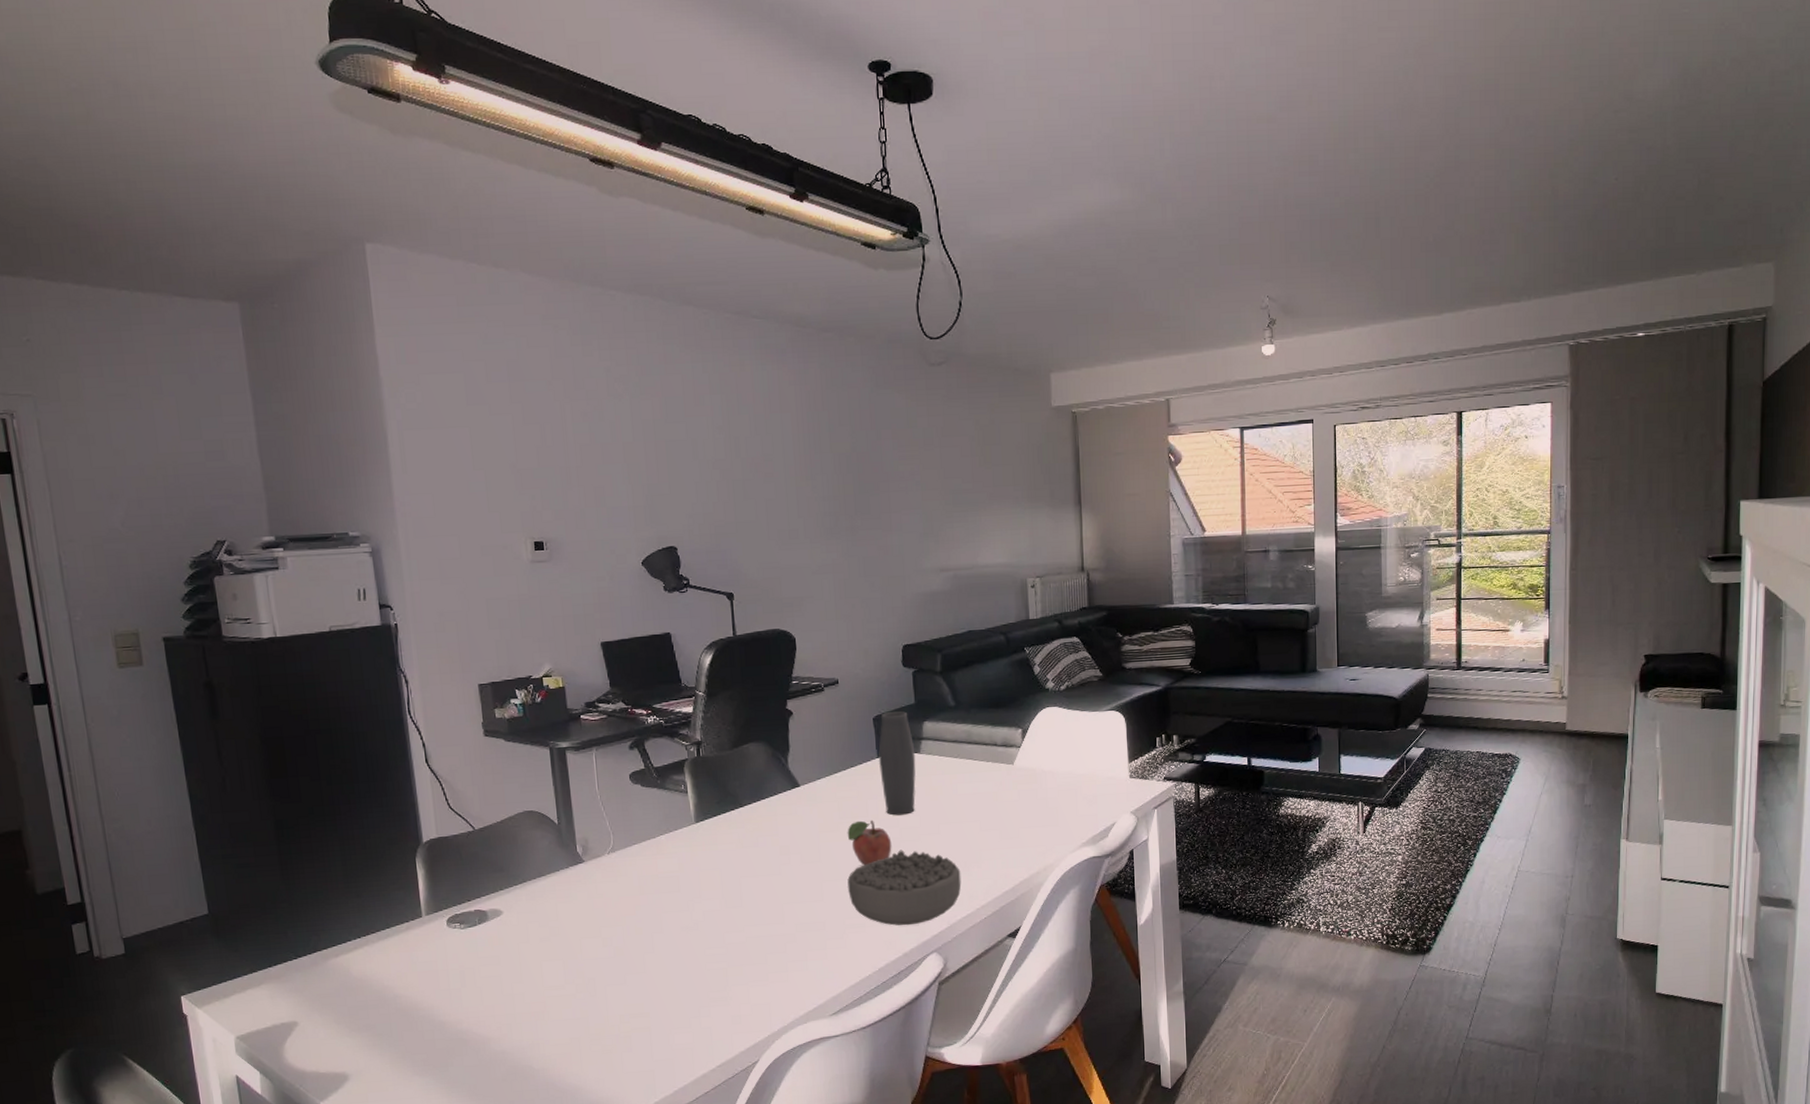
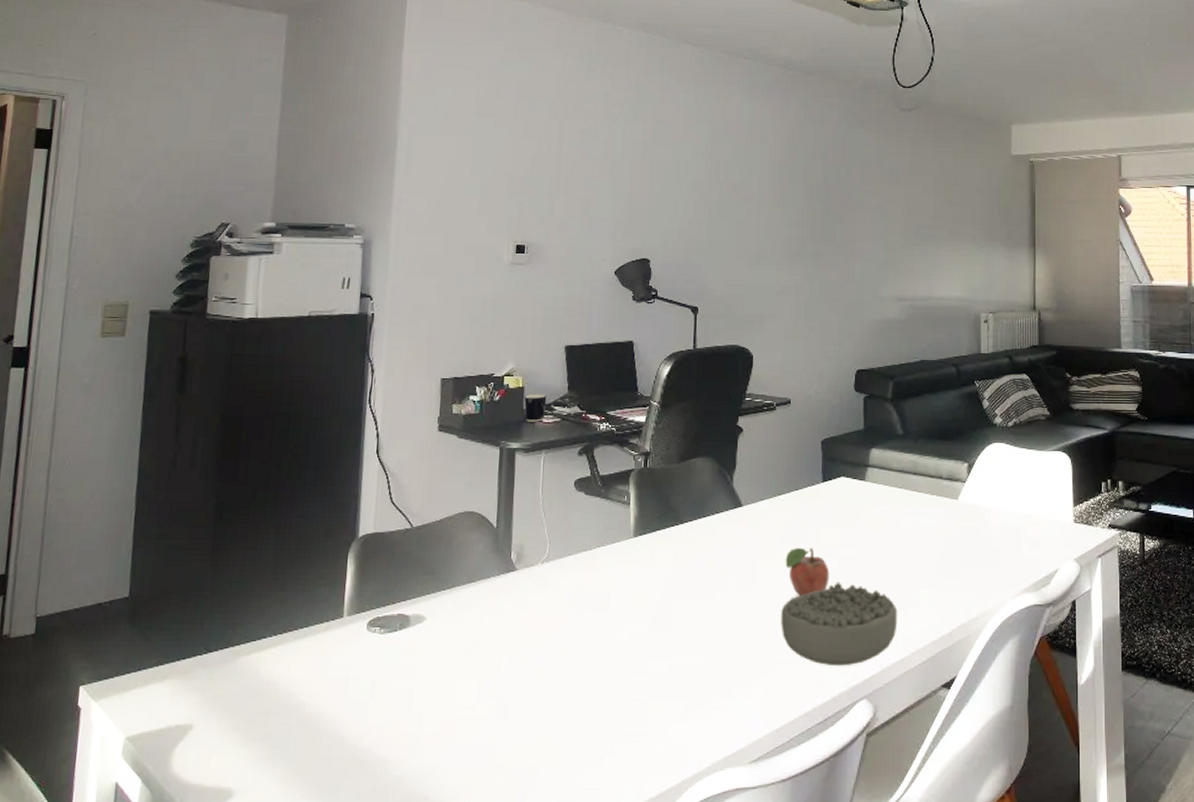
mug: none [567,692,591,721] -> present [524,393,547,422]
vase: present [878,711,916,816] -> none [823,436,861,545]

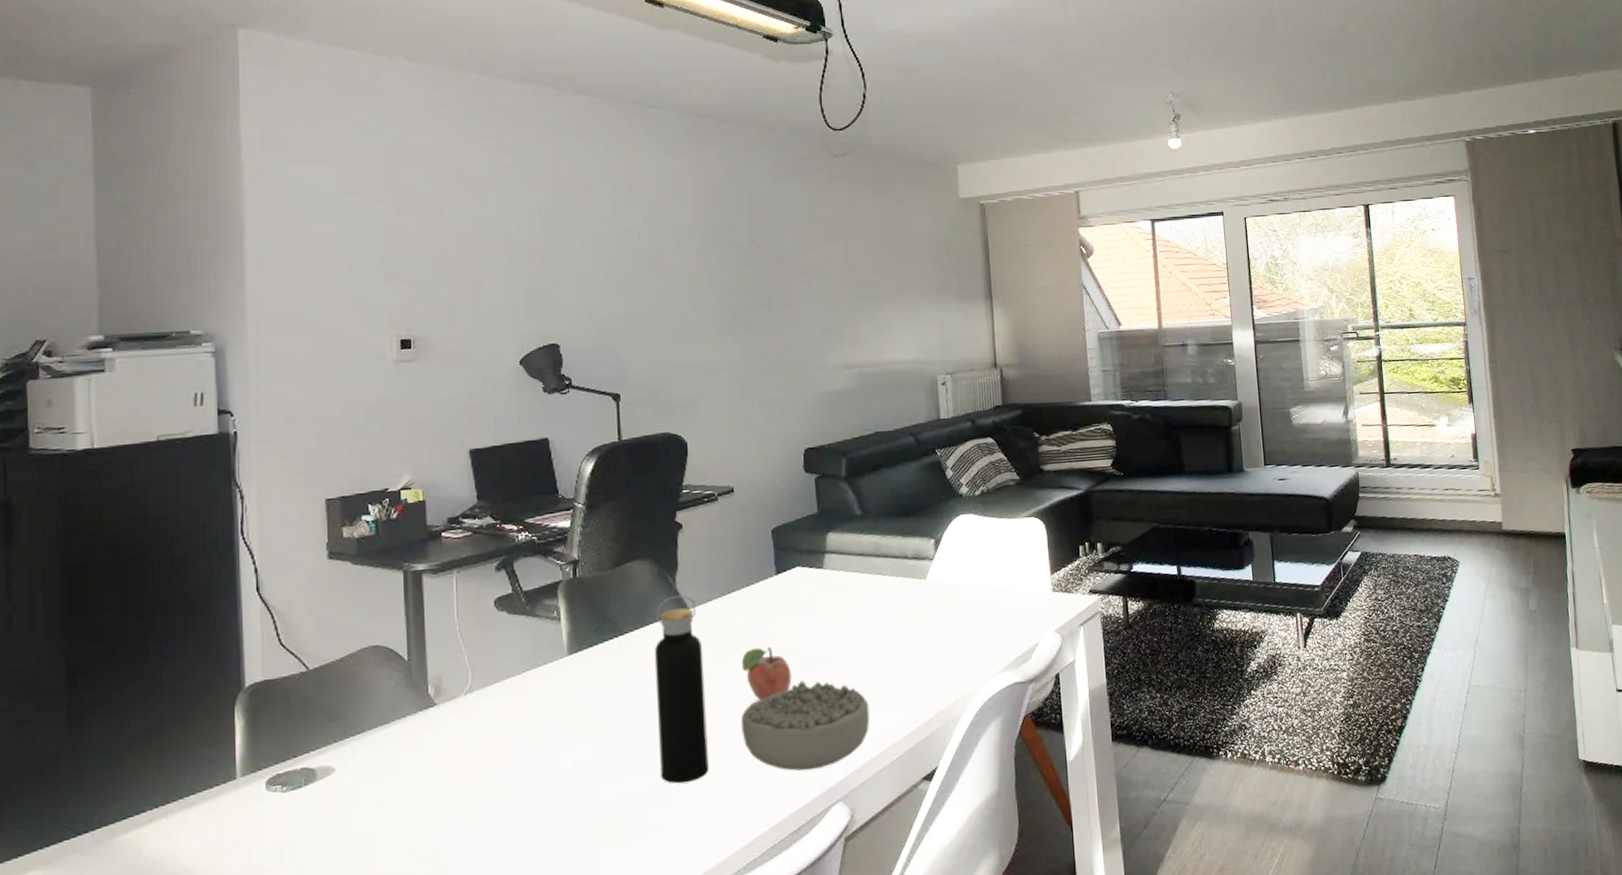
mug: present [524,393,547,422] -> none [427,506,454,539]
water bottle: none [706,493,752,664] -> present [654,595,709,783]

